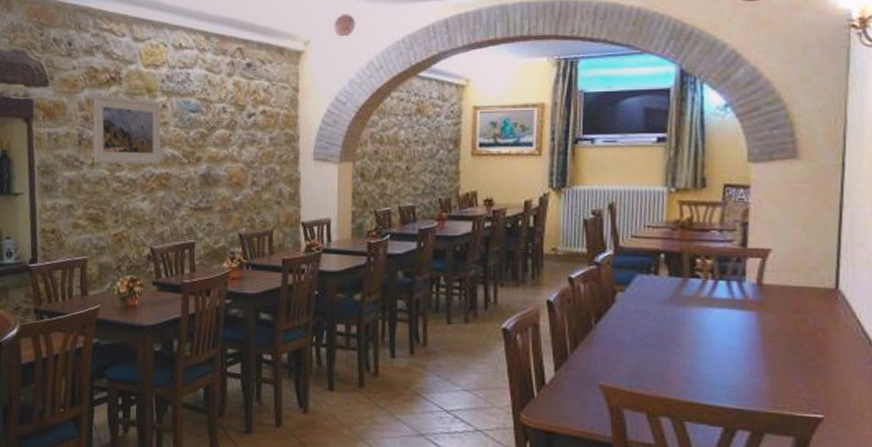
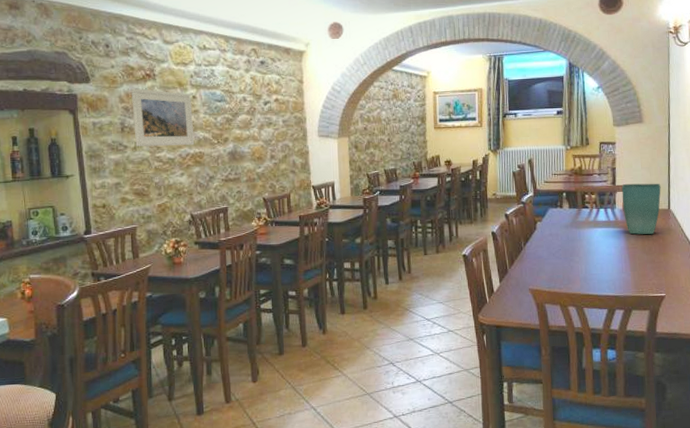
flower pot: none [756,247,824,324] -> present [621,183,661,235]

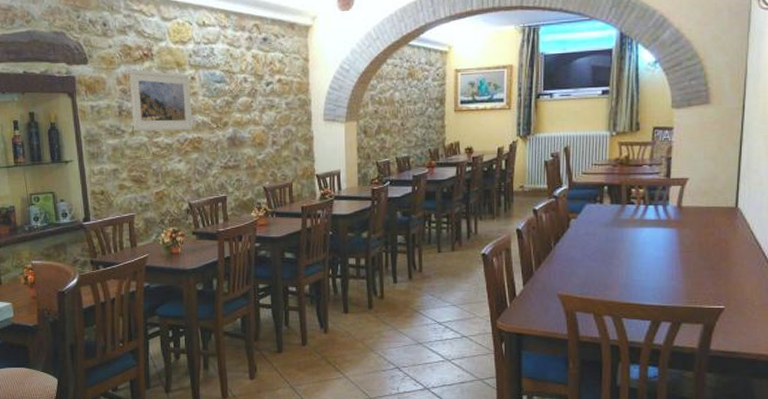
flower pot: present [621,183,661,235] -> none [677,176,728,236]

